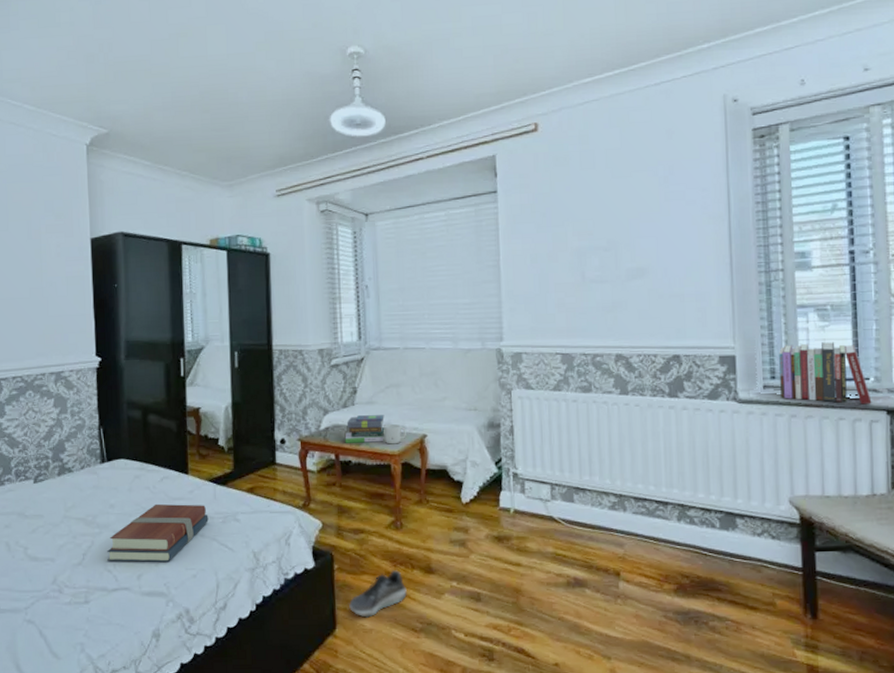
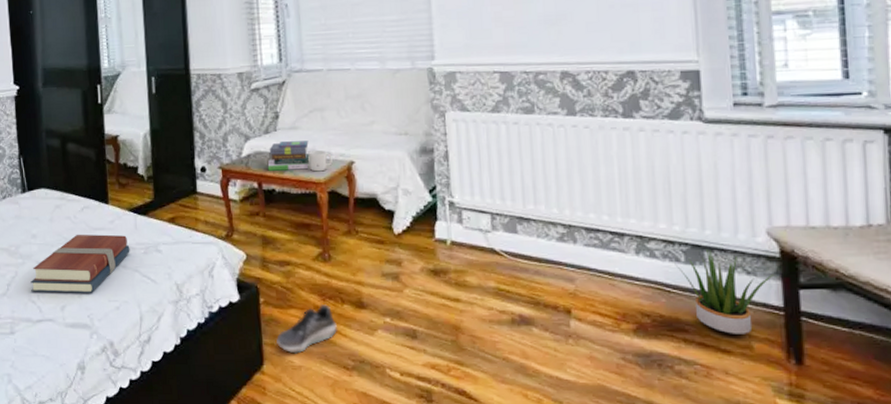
potted plant: none [708,517,794,594] -> present [671,250,773,336]
books: present [779,342,872,405] -> none [751,52,865,123]

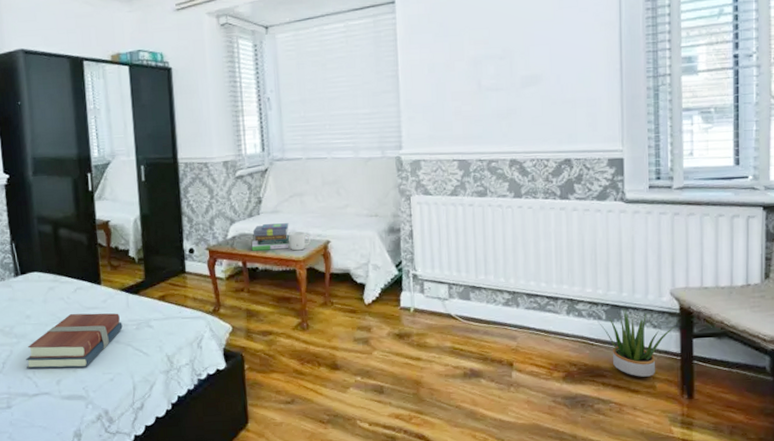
athletic shoe: present [276,304,337,354] -> none [260,368,314,412]

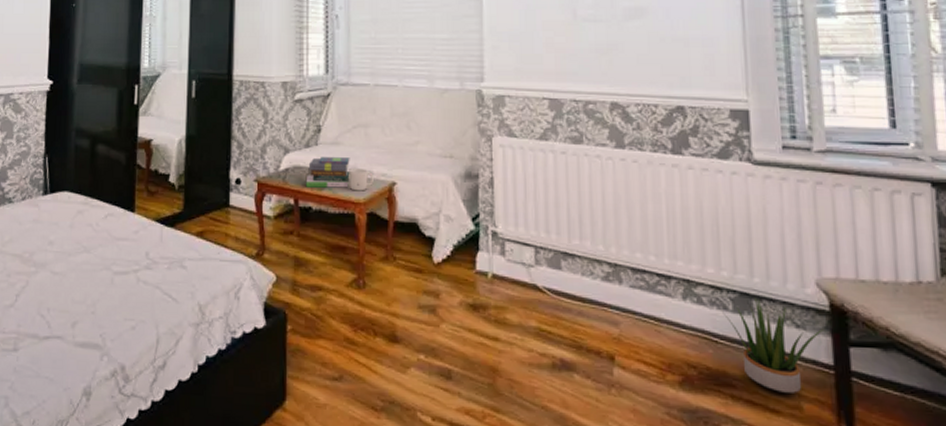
books: present [26,313,123,369] -> none [41,243,153,309]

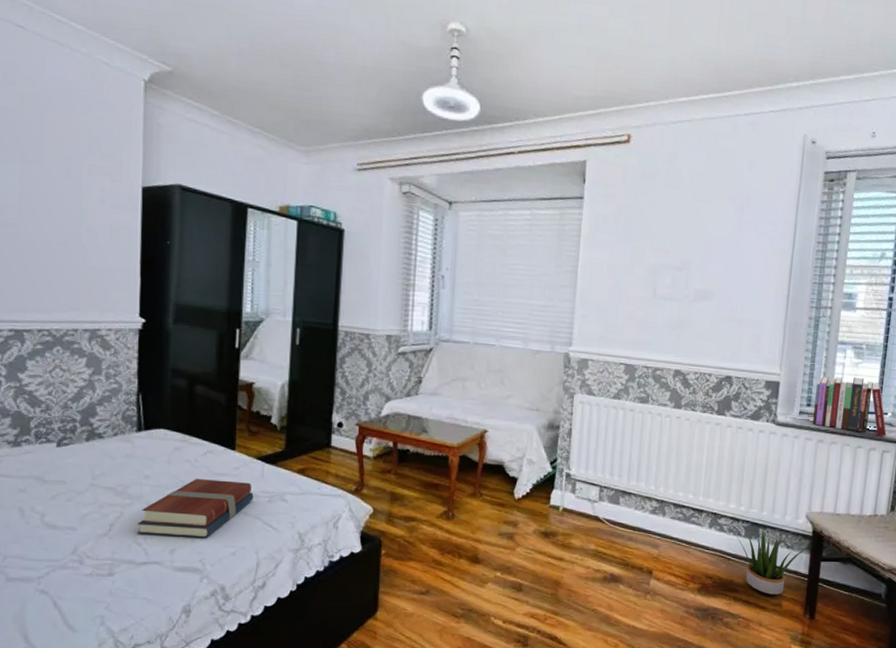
books: none [41,243,153,309] -> present [137,478,254,538]
books: present [305,157,350,188] -> none [404,406,447,434]
mug: present [349,169,374,191] -> none [445,417,468,437]
books: none [800,99,913,174] -> present [813,376,887,436]

